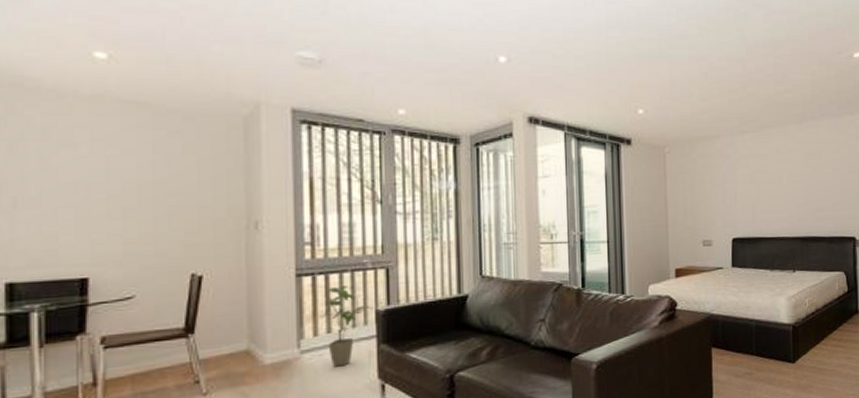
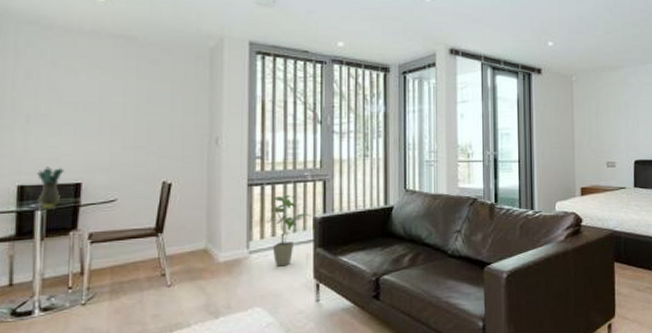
vase: none [30,259,65,311] -> present [37,167,64,209]

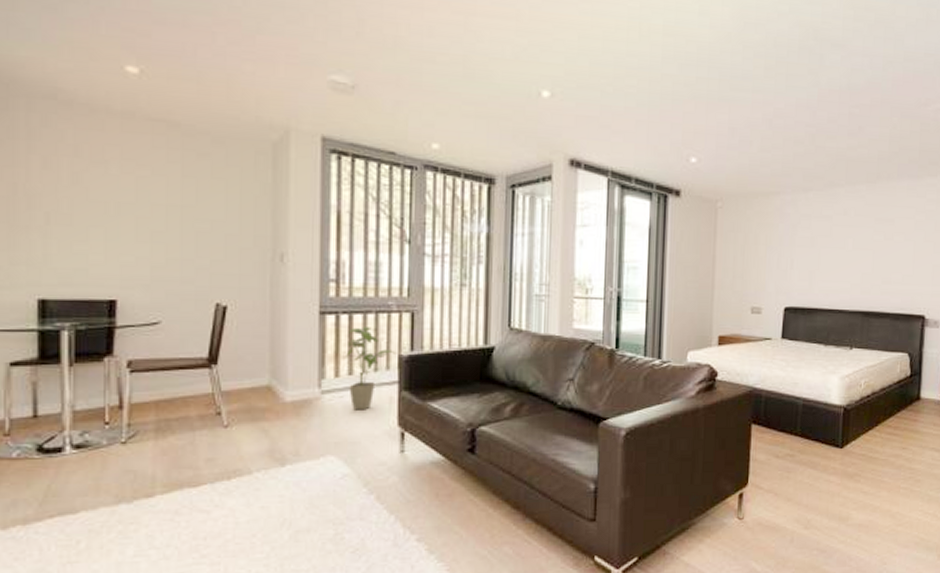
vase: present [37,167,64,209] -> none [61,278,95,329]

